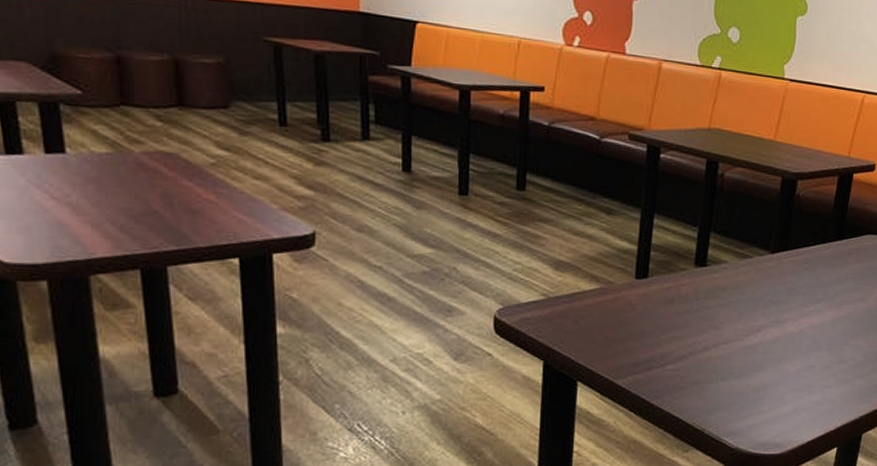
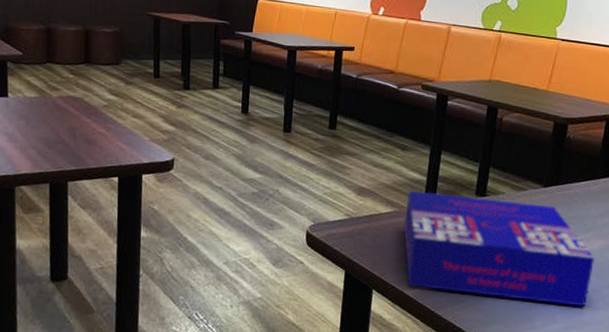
board game: none [611,262,826,386] -> present [402,190,595,307]

